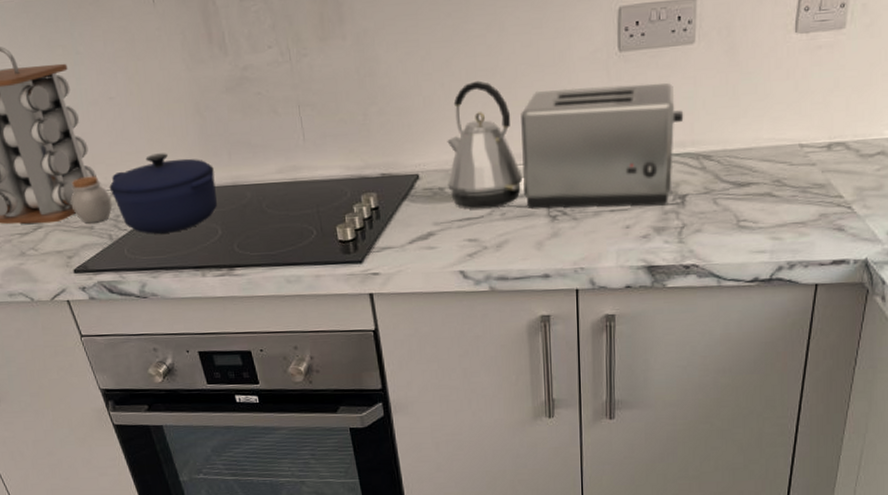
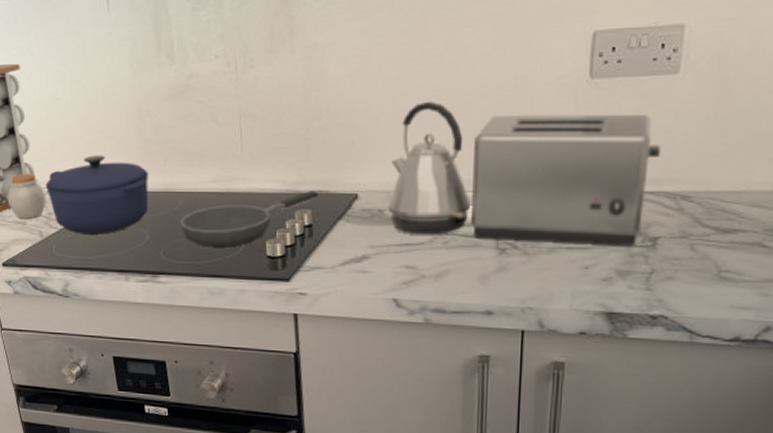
frying pan: none [250,174,382,237] -> present [180,191,319,247]

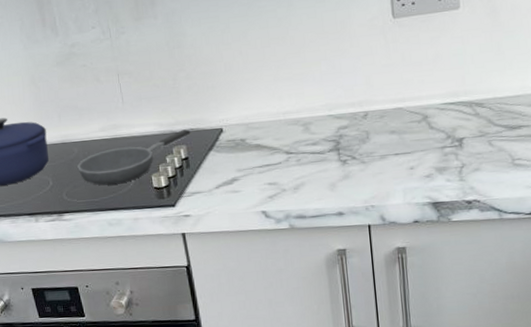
kettle: present [388,101,470,235] -> none [246,47,314,157]
toaster: present [471,114,661,245] -> none [310,43,456,154]

